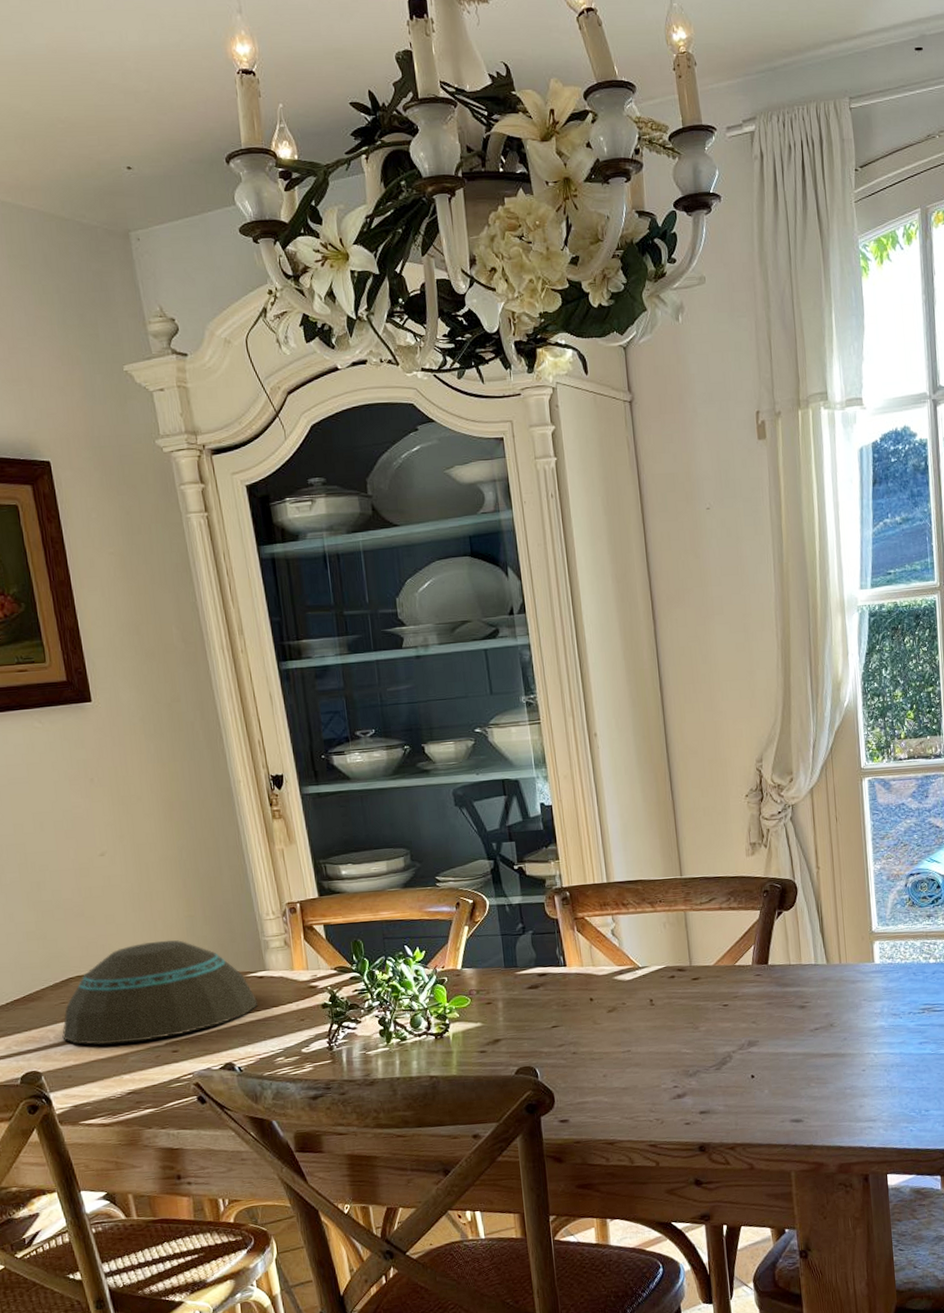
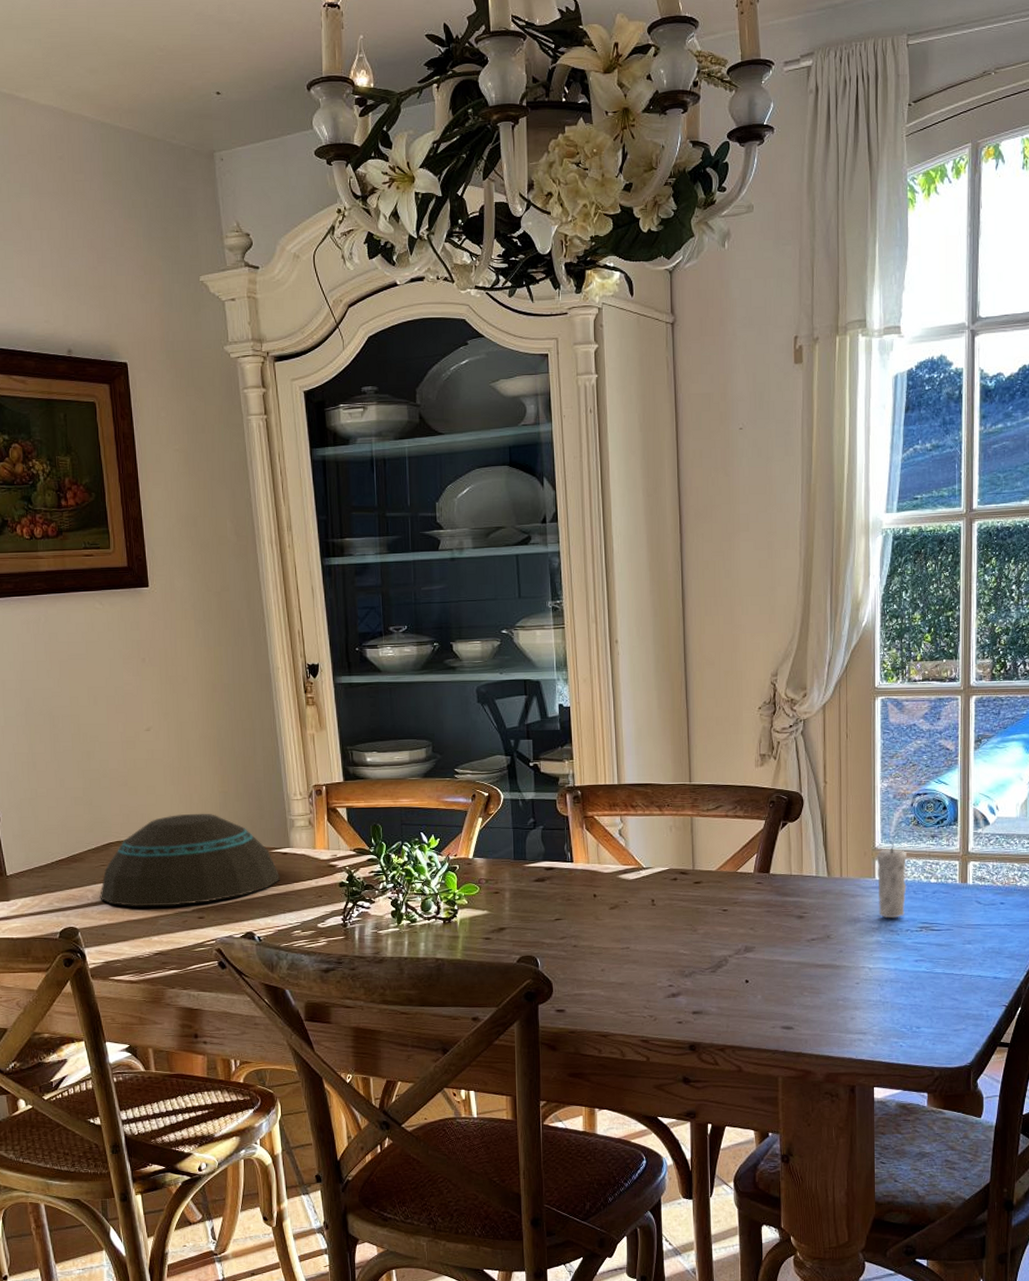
candle: none [874,920,906,1002] -> present [876,837,907,919]

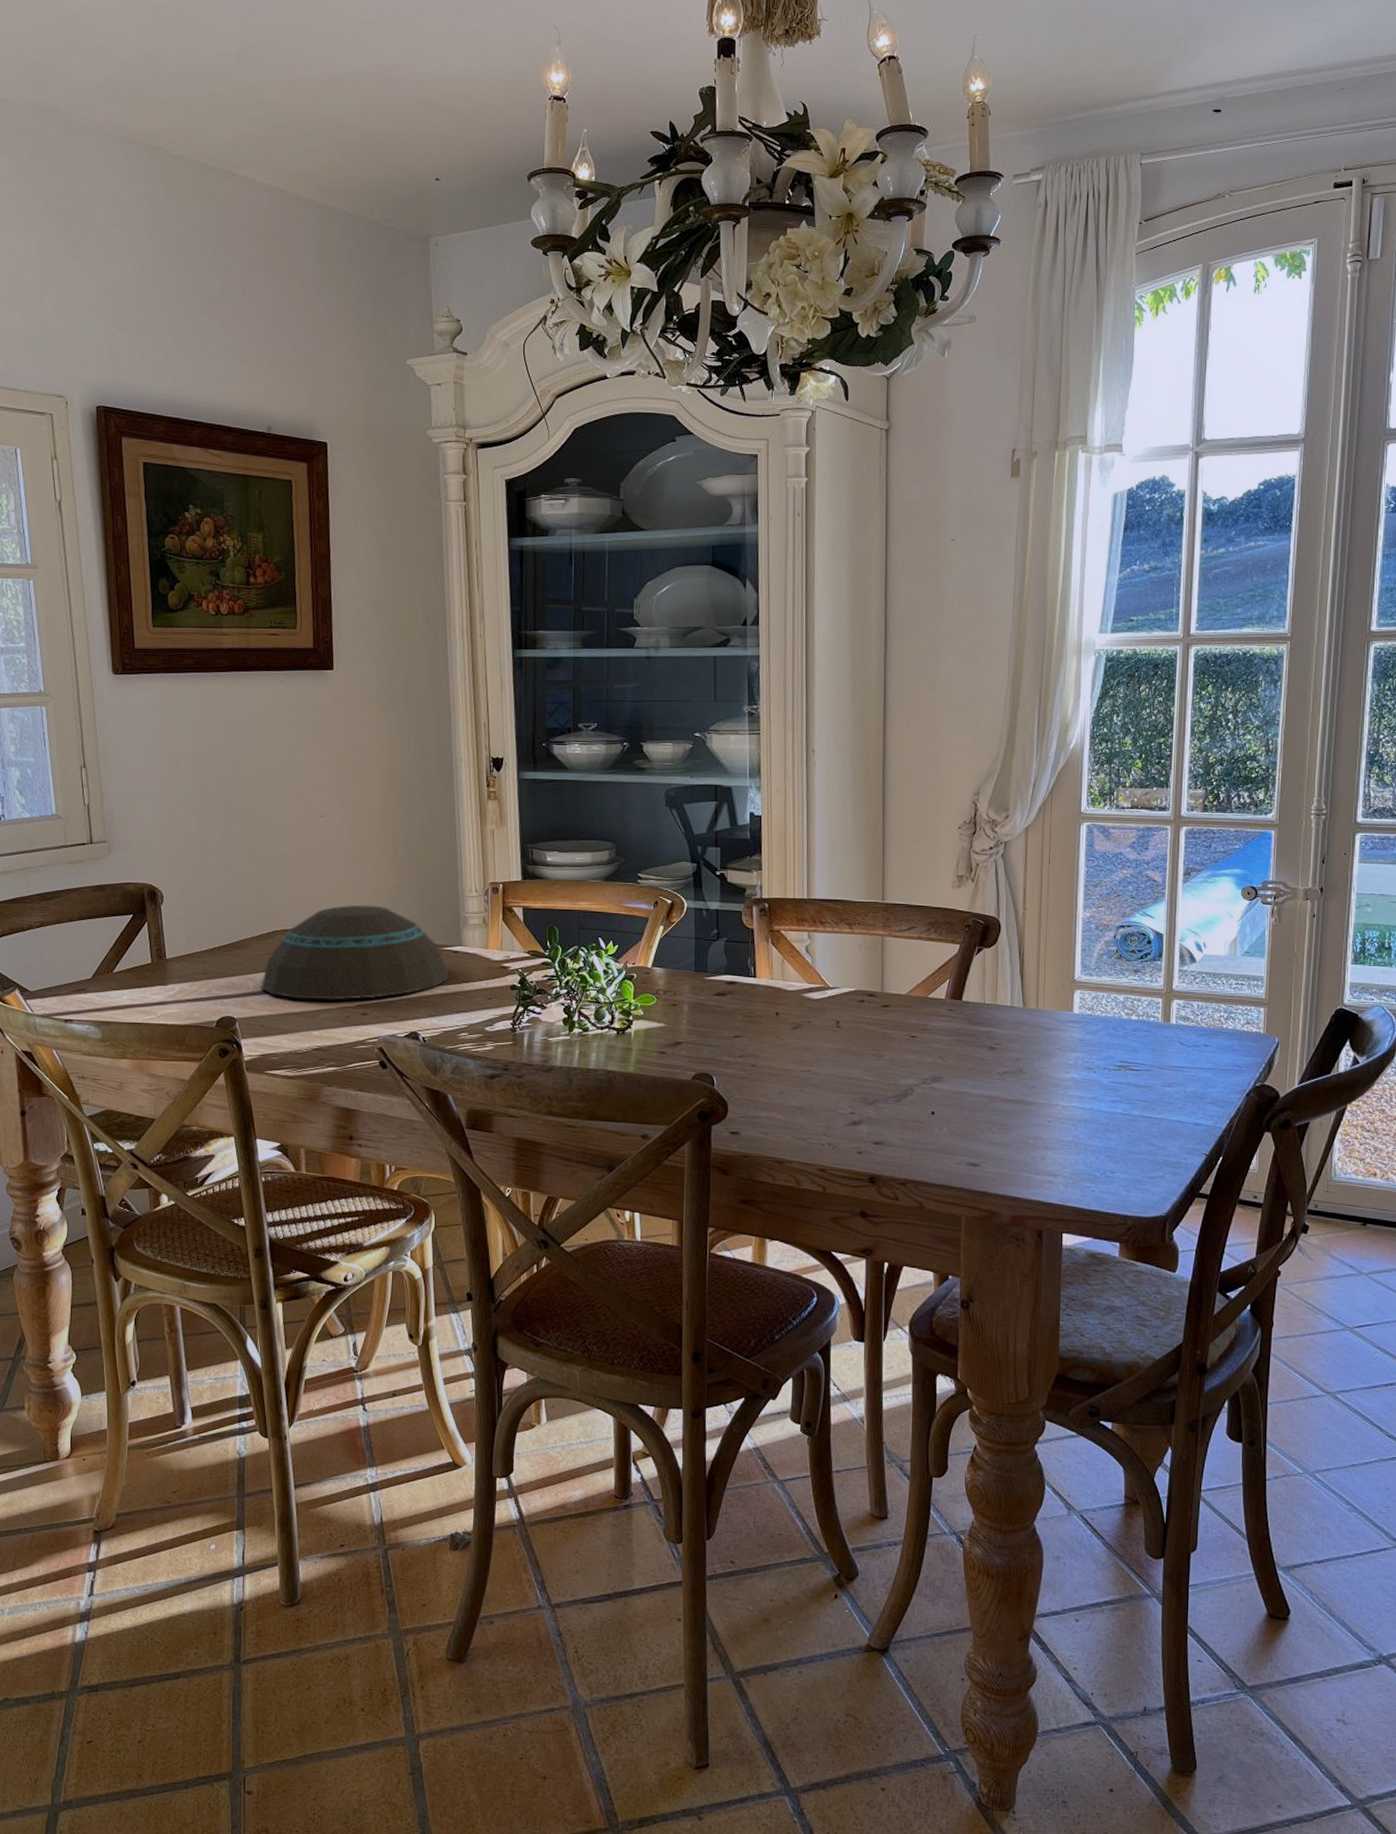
candle: present [876,837,907,919] -> none [1074,970,1107,1055]

